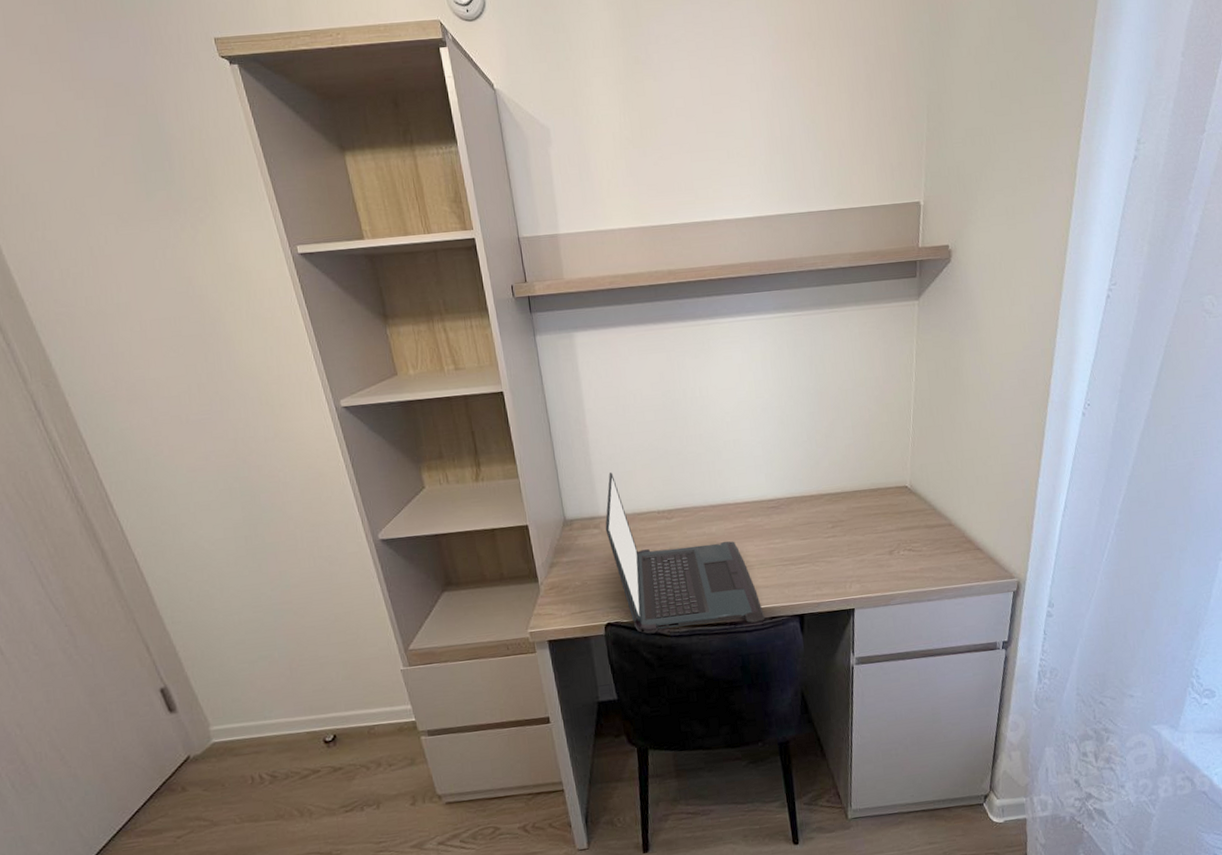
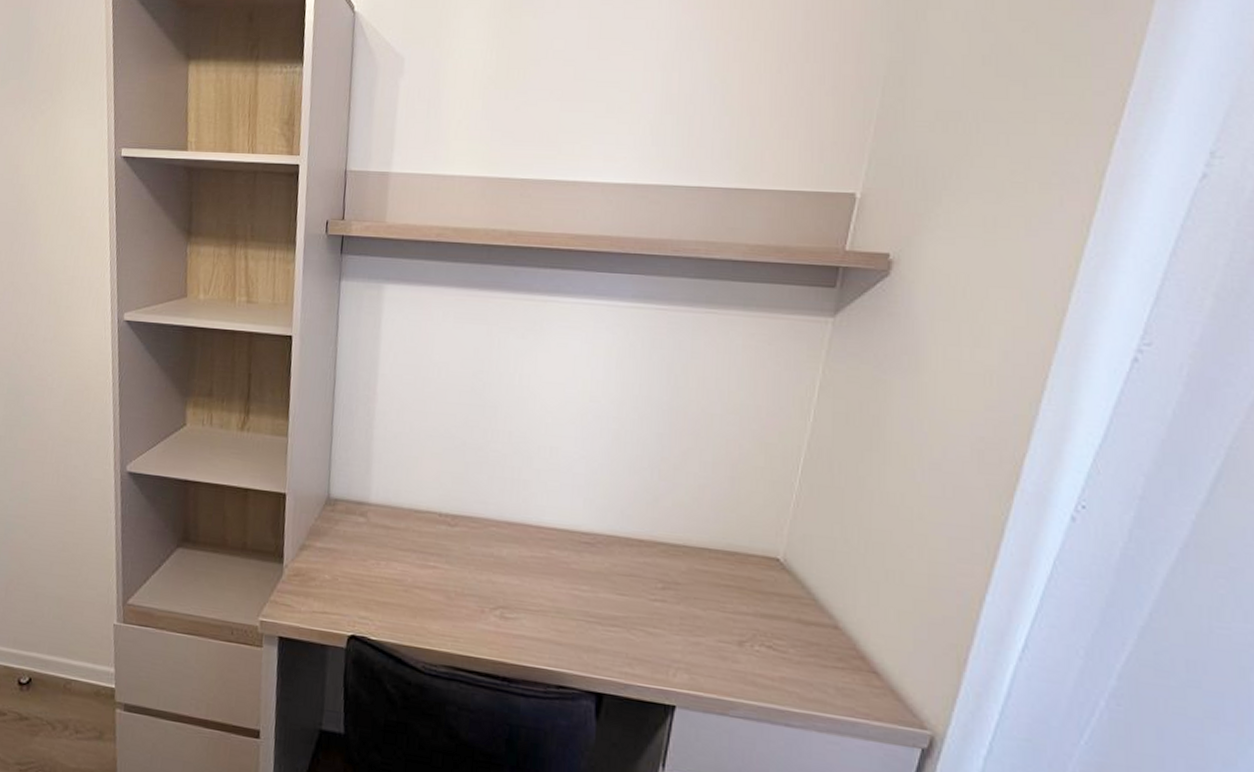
laptop: present [605,473,765,634] -> none [372,454,550,688]

